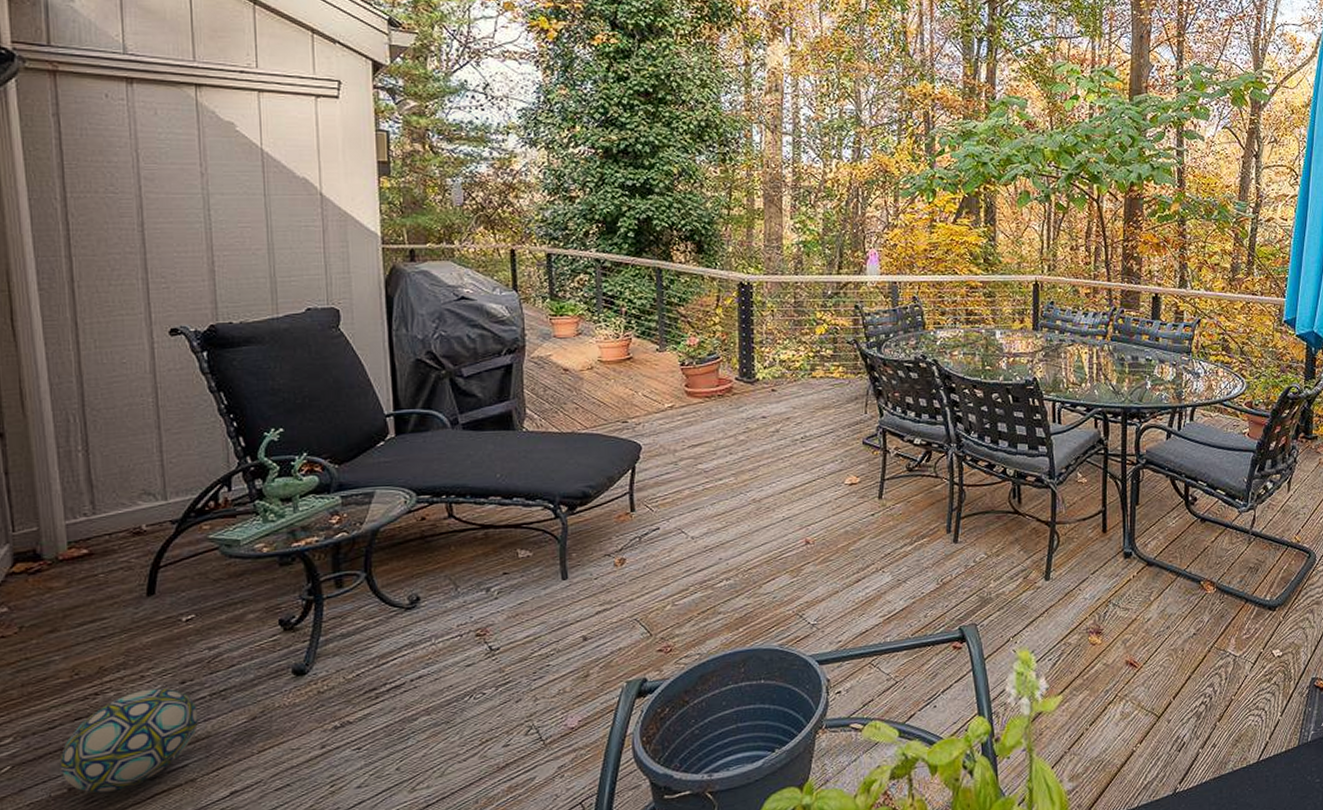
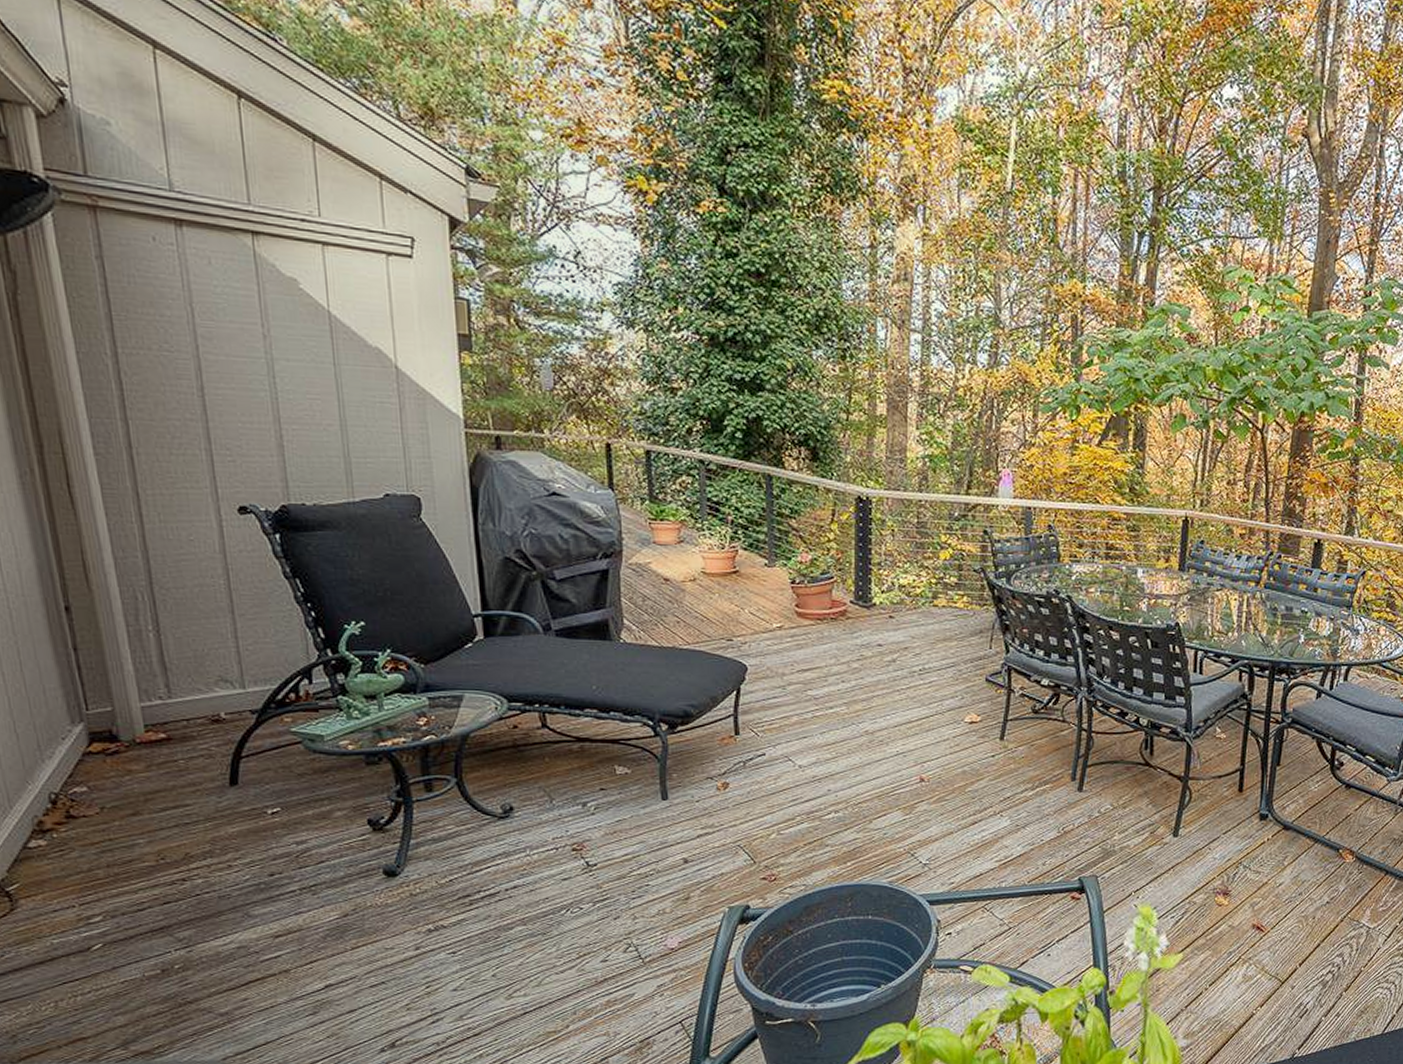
ball: present [60,688,199,793] -> none [151,879,290,976]

